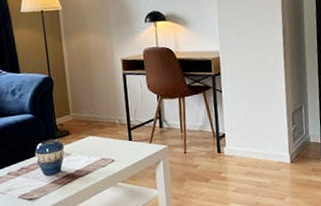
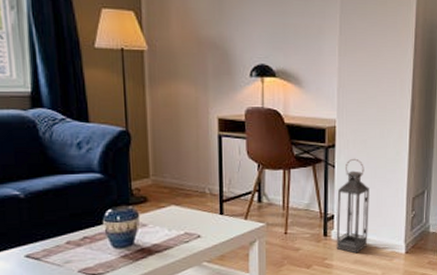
lantern: none [226,83,257,166] -> present [336,158,369,254]

